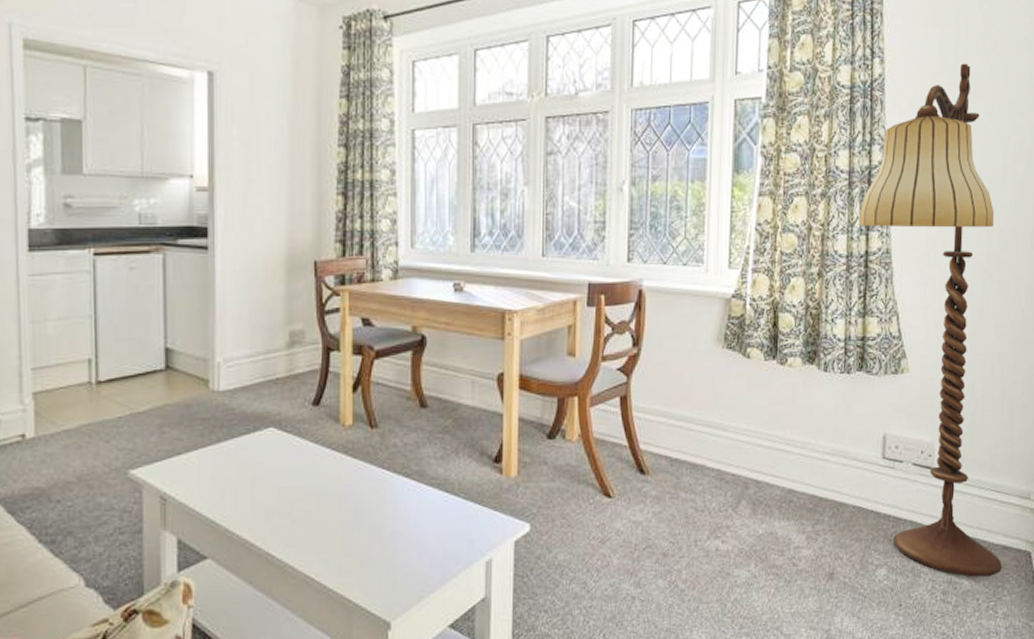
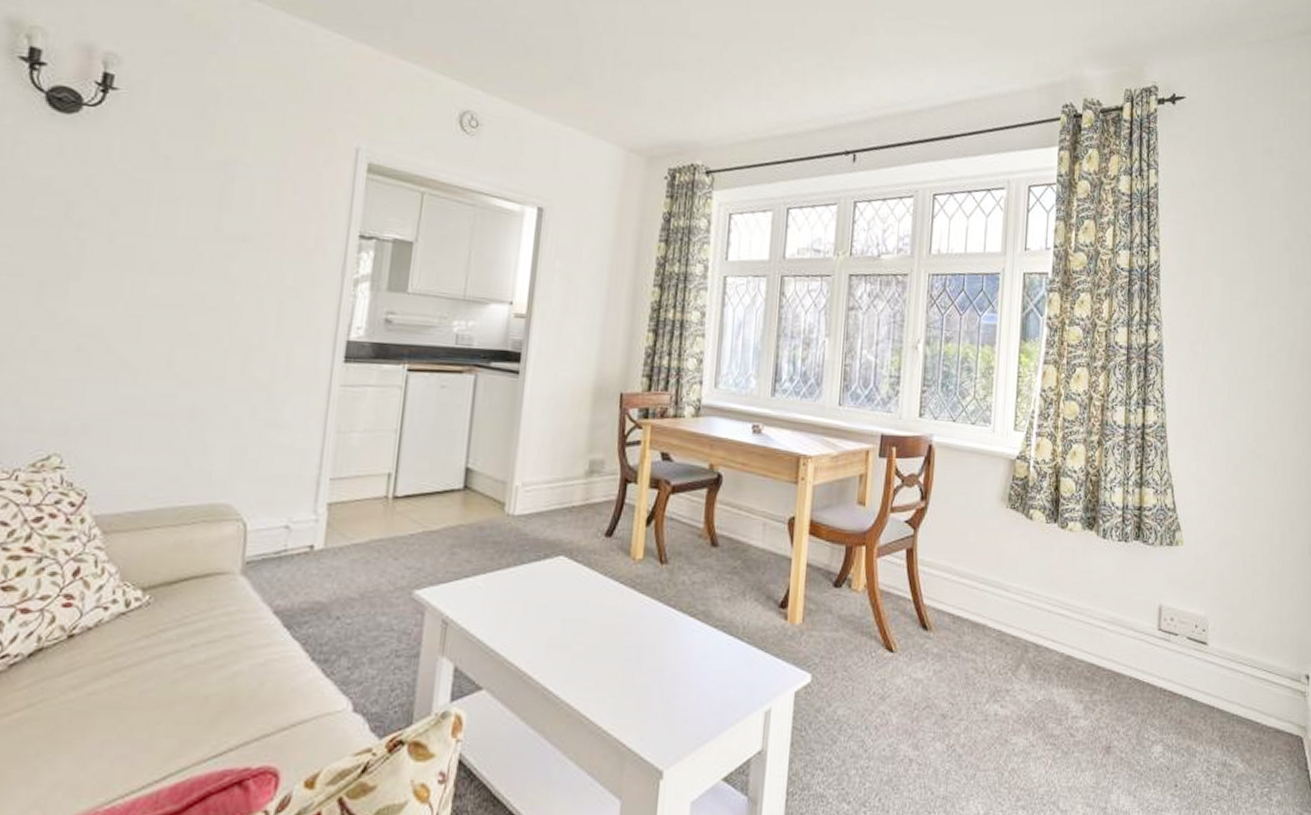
floor lamp: present [859,63,1002,578] -> none [1137,257,1275,760]

